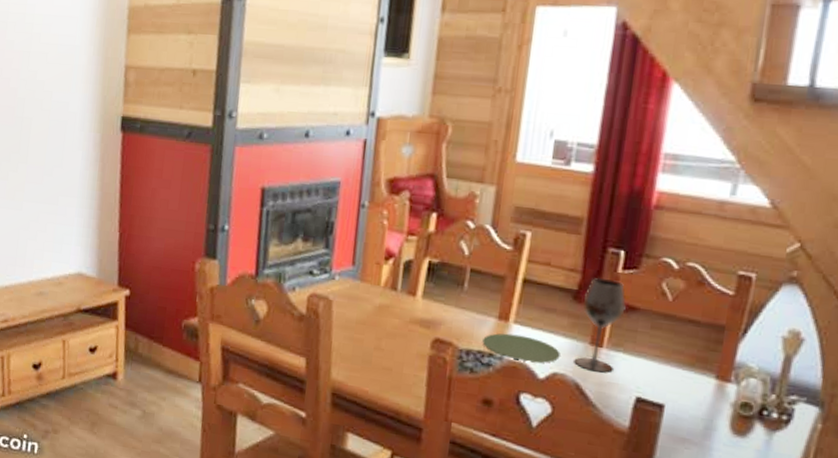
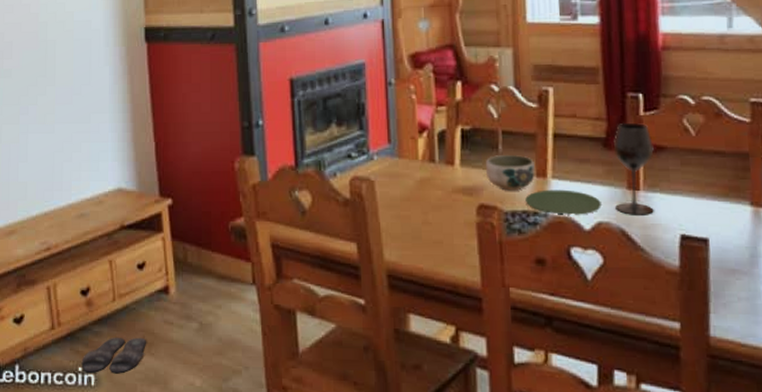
slippers: none [26,412,90,446] -> present [81,337,146,374]
bowl: none [447,292,499,330] -> present [485,155,535,191]

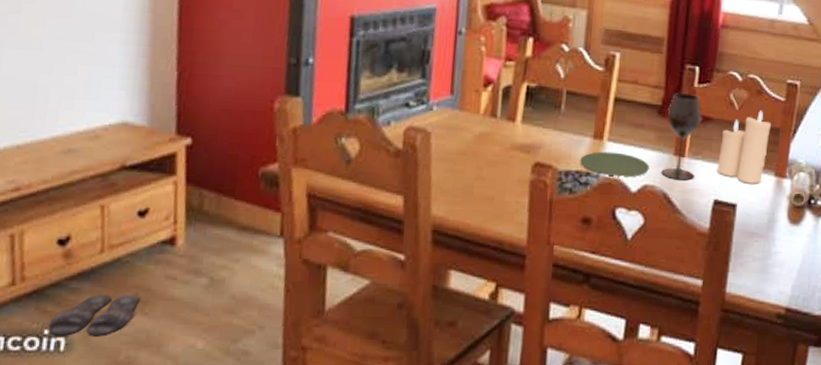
bowl: present [485,155,535,191] -> none [546,115,593,151]
candle: none [678,134,739,217] -> present [717,110,772,185]

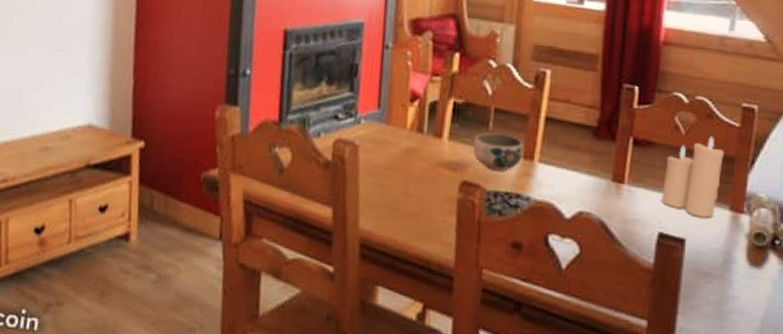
slippers: present [48,294,139,338] -> none [25,281,99,321]
bowl: none [546,115,593,151] -> present [473,132,523,171]
plate: present [580,151,649,178] -> none [509,173,585,203]
wineglass: present [661,92,702,181] -> none [598,113,643,210]

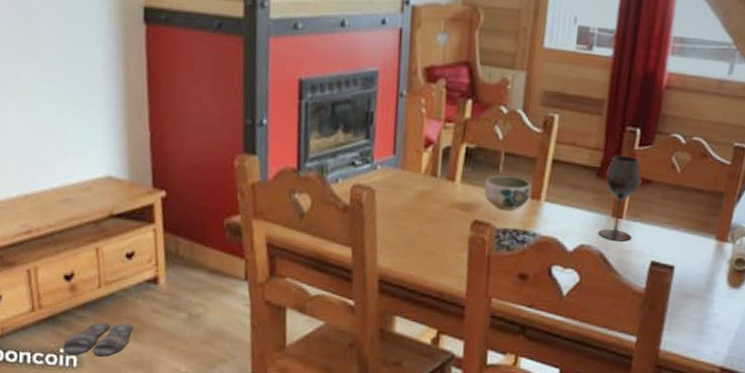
slippers: none [25,281,99,321] -> present [63,322,132,357]
wineglass: none [598,113,643,210] -> present [598,154,642,242]
candle: present [661,136,725,219] -> none [655,174,715,248]

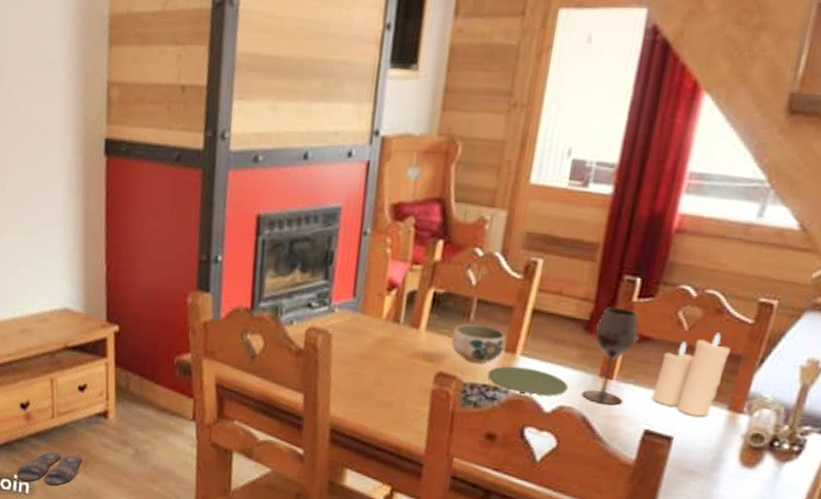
plate: none [517,211,586,237] -> present [488,366,568,397]
candle: none [655,174,715,248] -> present [651,333,731,418]

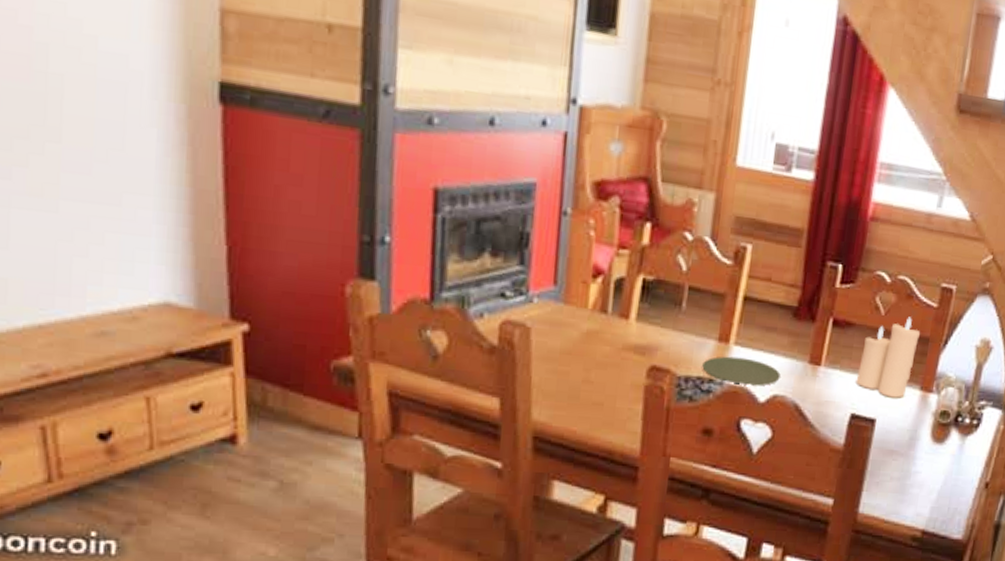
slippers: present [17,452,81,486] -> none [95,494,199,541]
bowl: present [451,324,506,363] -> none [664,313,719,355]
wineglass: present [582,306,640,406] -> none [793,292,843,393]

